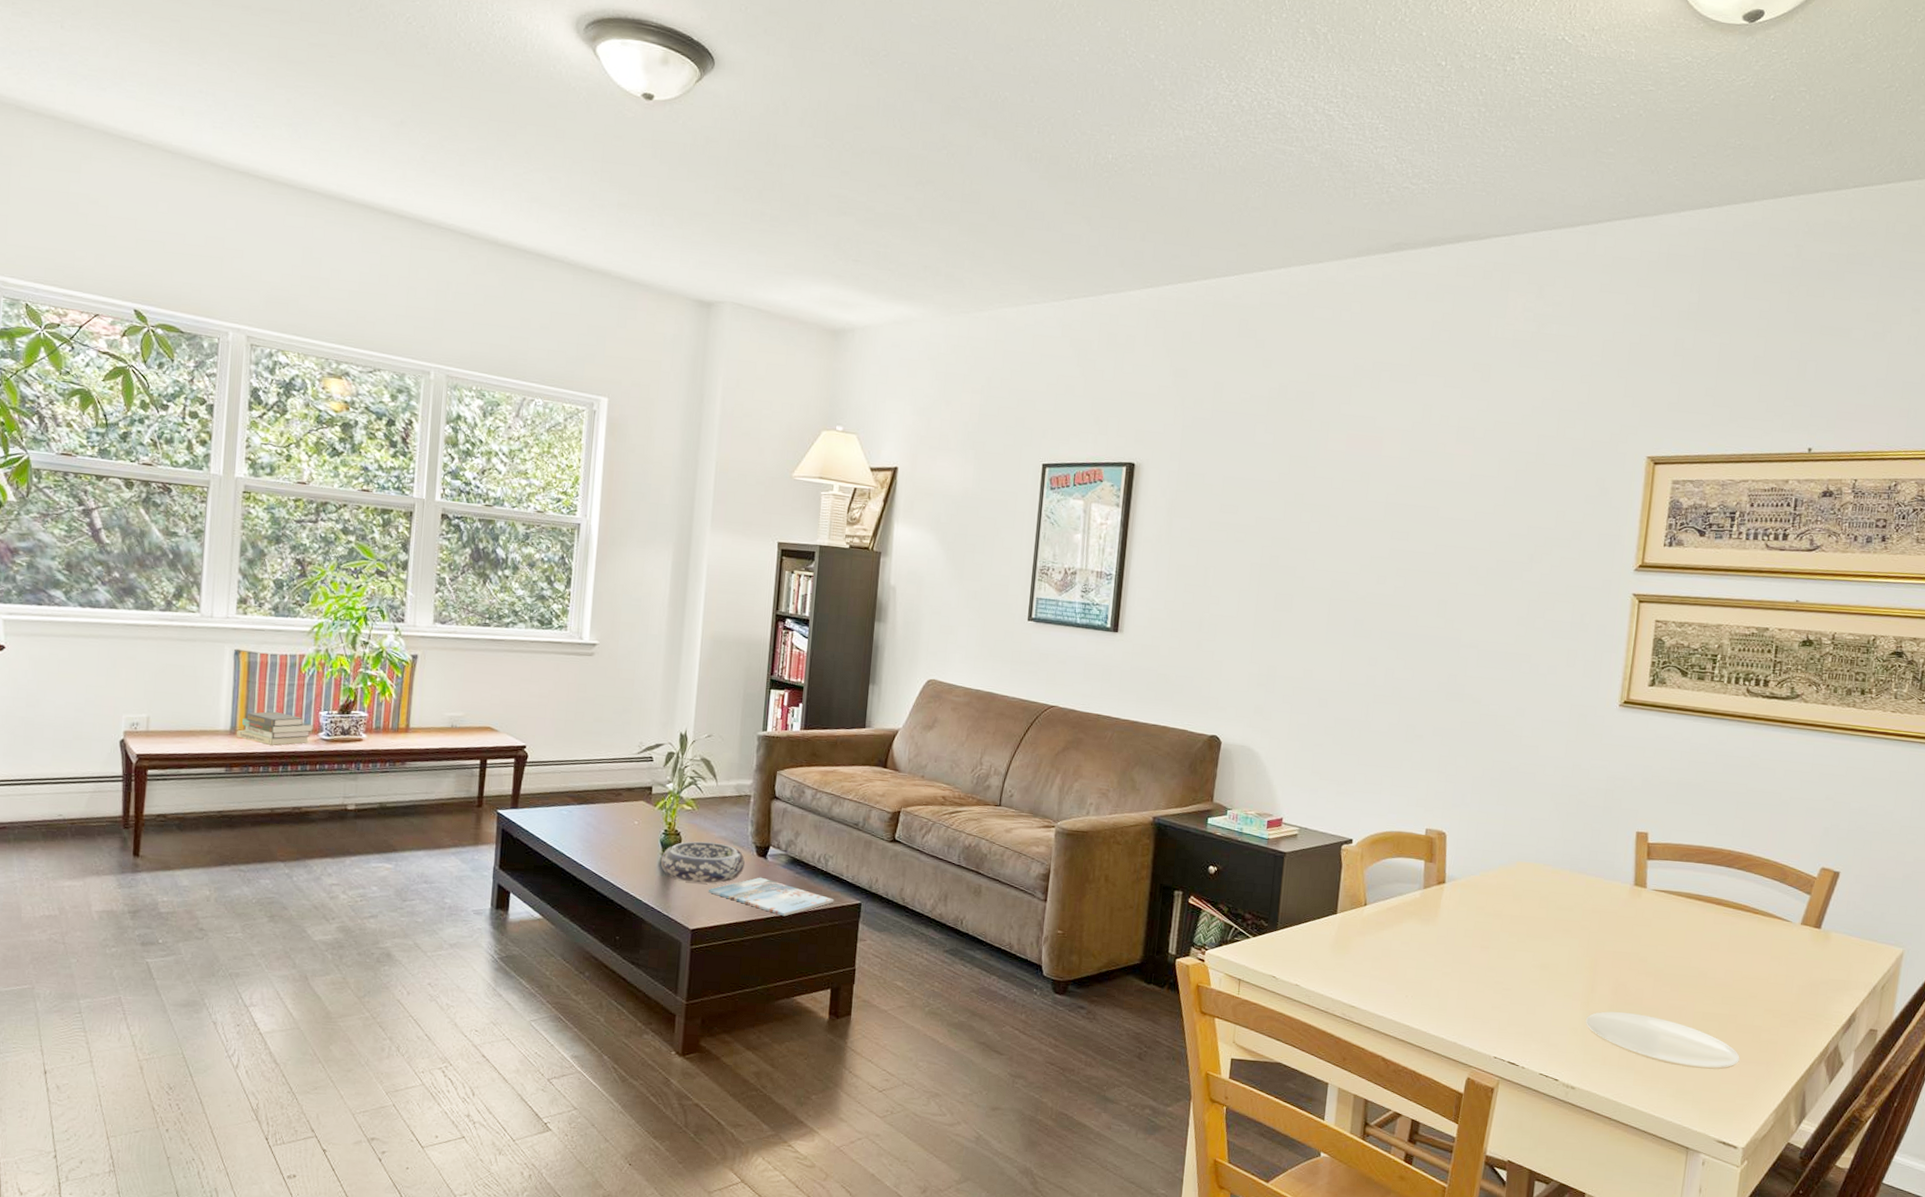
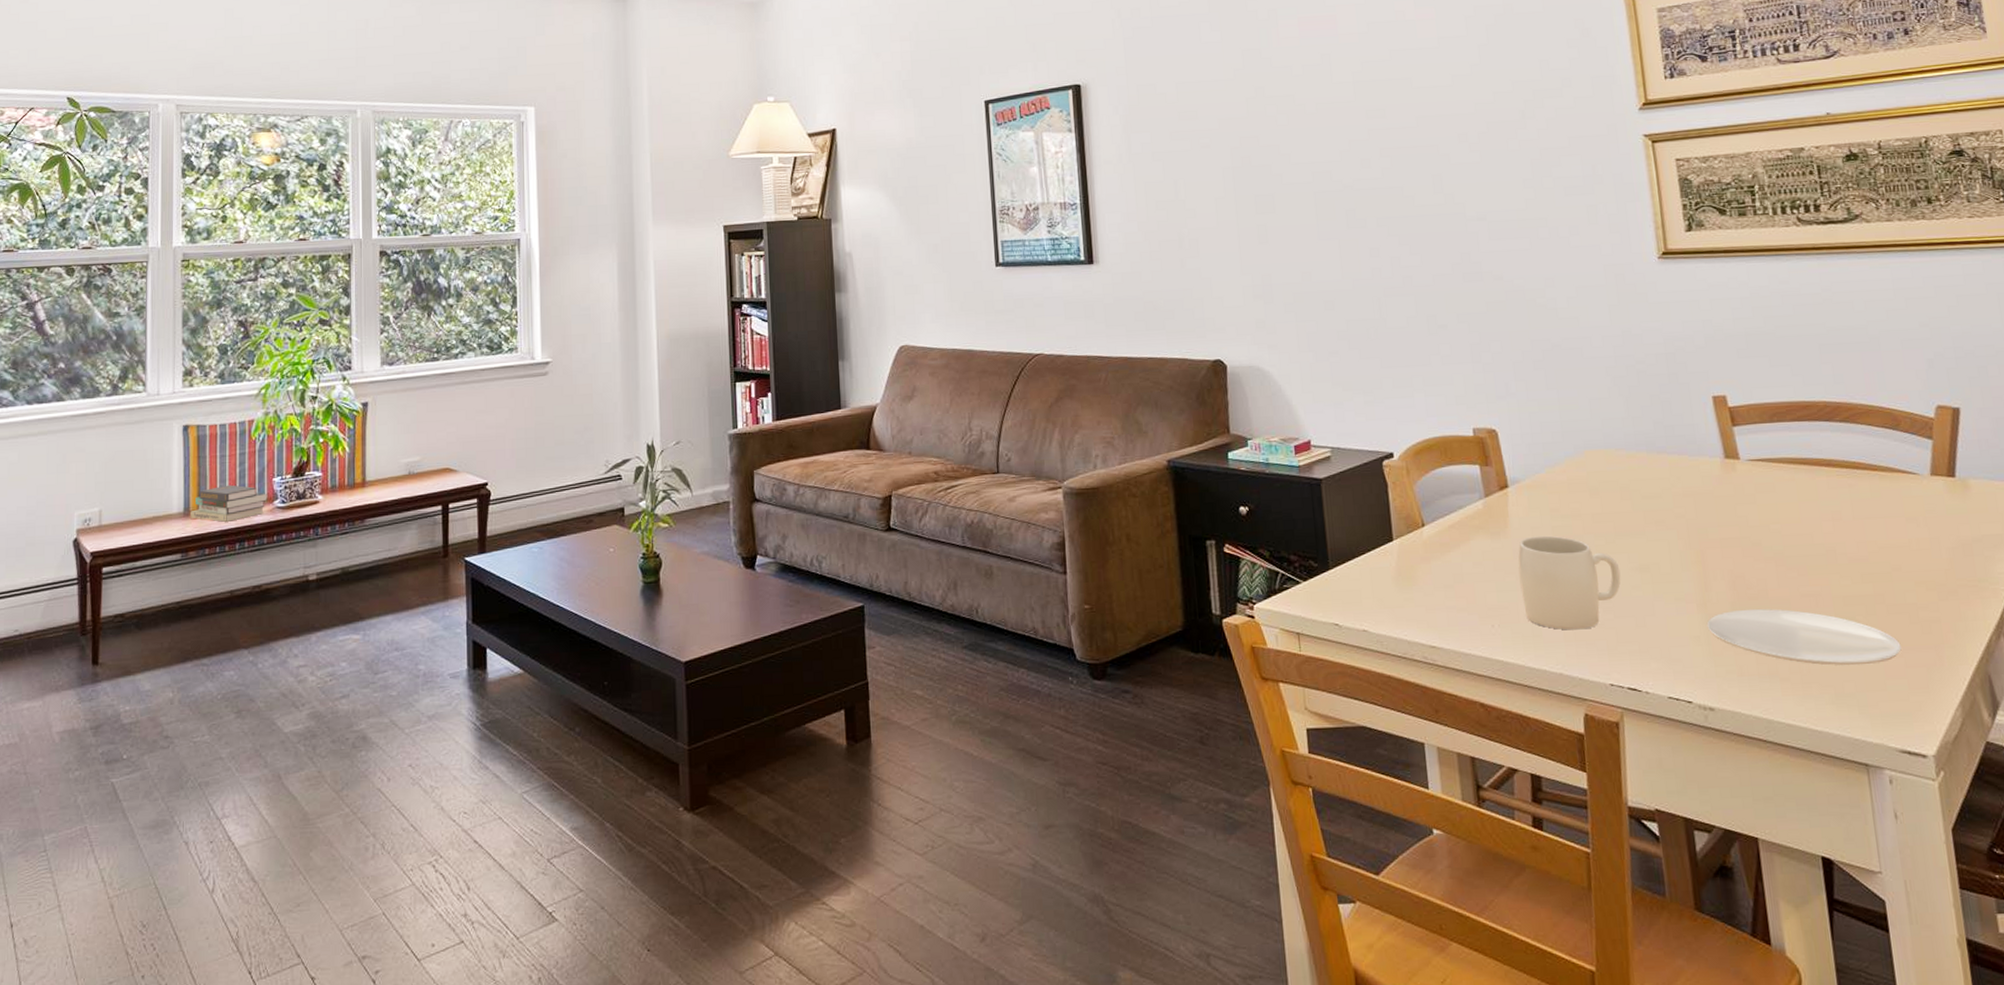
decorative bowl: present [660,841,746,884] -> none [642,560,733,609]
magazine: present [708,877,834,917] -> none [697,591,834,633]
mug: none [1436,927,1524,1010] -> present [1518,535,1621,630]

